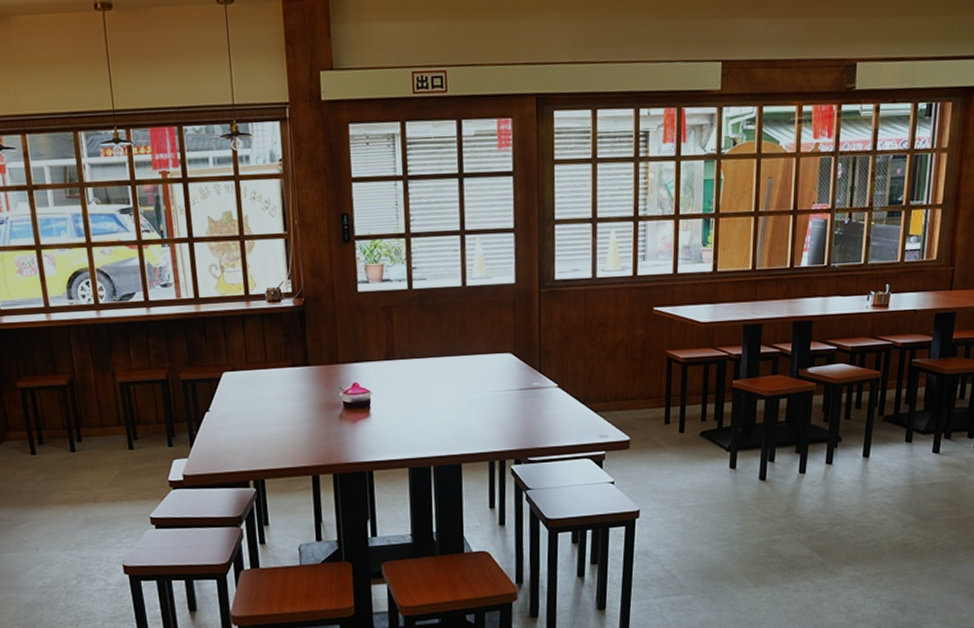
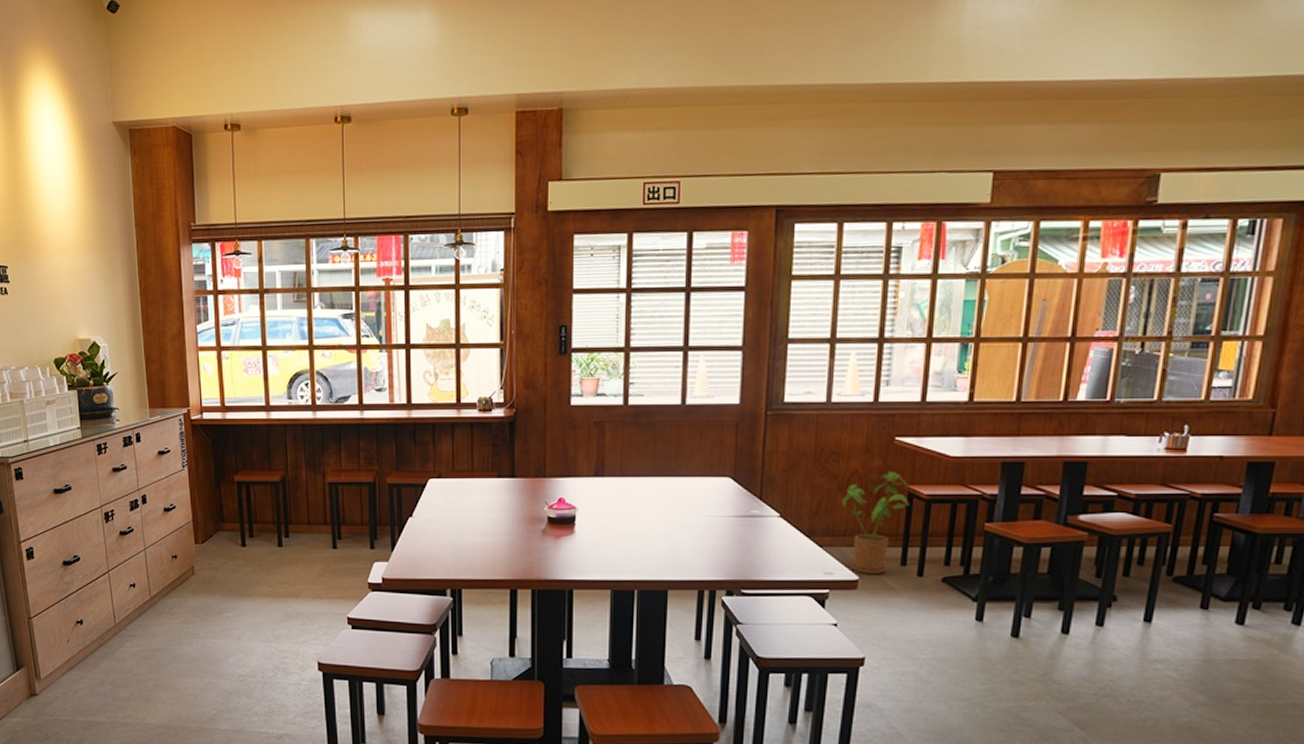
house plant: none [611,339,669,435] -> present [842,471,909,575]

